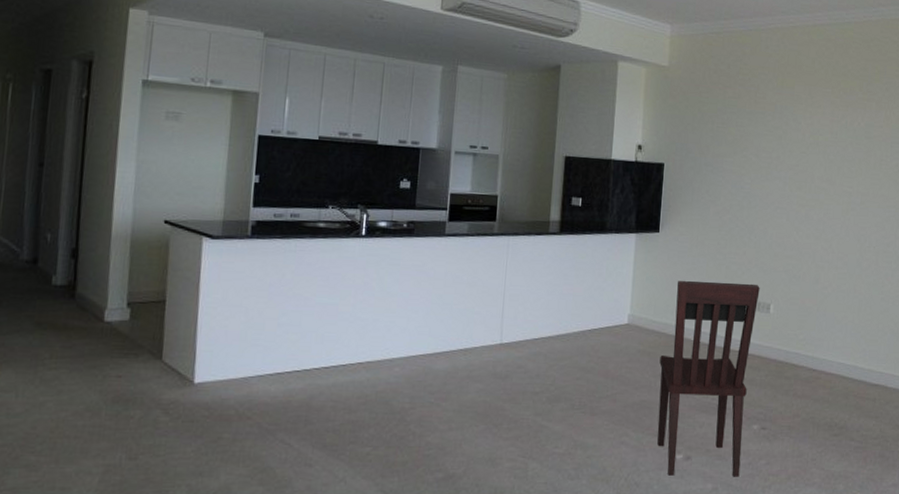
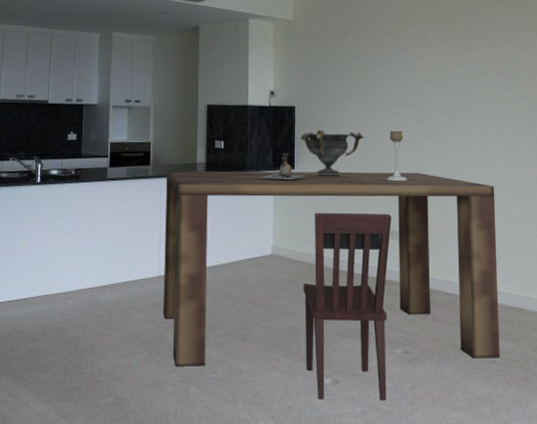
dining table: none [503,228,870,441] -> present [163,170,500,366]
decorative vase: none [621,214,671,244] -> present [261,153,306,180]
decorative bowl: none [668,190,737,242] -> present [301,129,364,176]
candle holder: none [758,195,780,250] -> present [387,130,408,181]

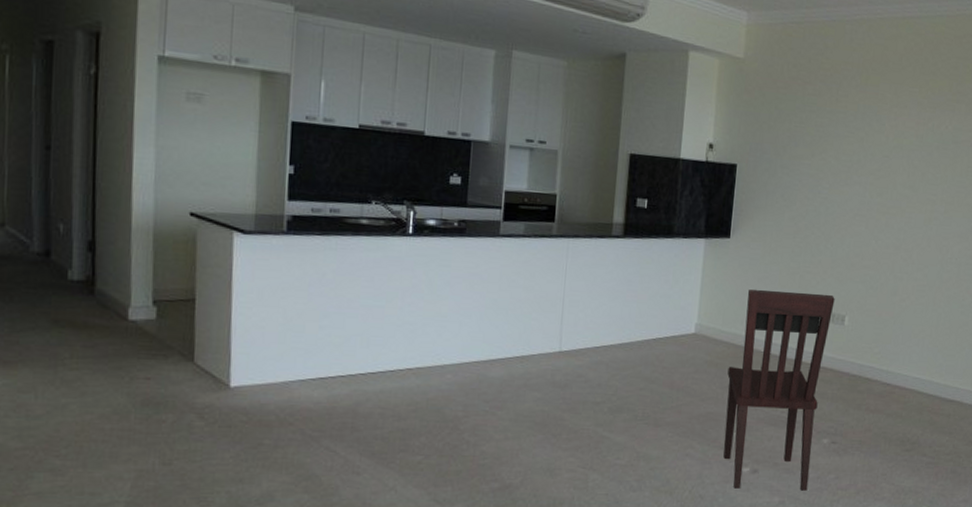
dining table: present [163,170,500,366] -> none [562,230,951,452]
decorative vase: present [261,153,306,180] -> none [689,218,743,250]
decorative bowl: present [301,129,364,176] -> none [740,194,814,249]
candle holder: present [387,130,408,181] -> none [834,201,859,260]

